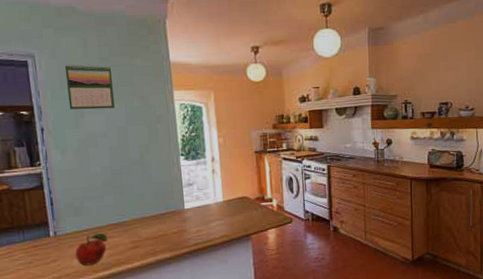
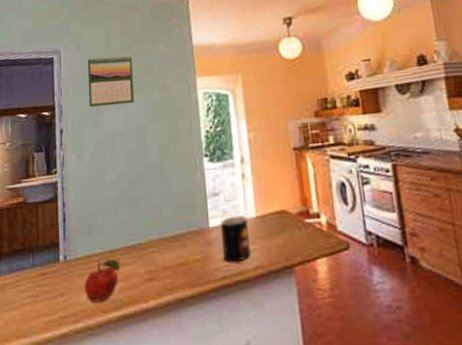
mug: none [194,200,219,234] -> present [221,215,252,263]

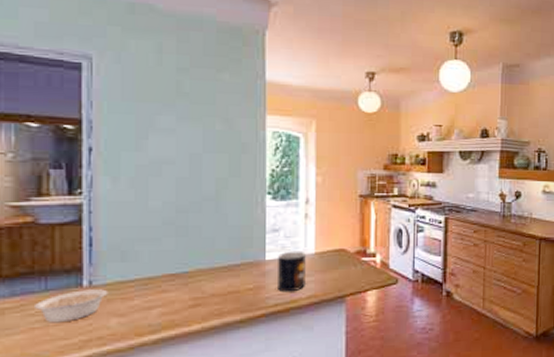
legume: none [26,264,82,299] -> present [35,289,112,323]
fruit: present [84,258,121,303] -> none [114,285,162,327]
calendar: present [87,55,134,107] -> none [130,73,189,130]

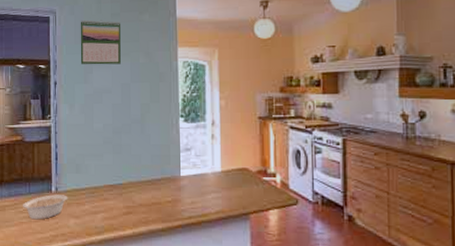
calendar: none [130,73,189,130] -> present [80,20,121,65]
mug: present [278,250,307,293] -> none [191,168,215,207]

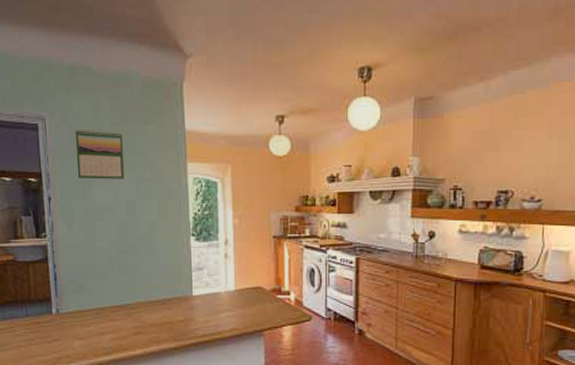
legume: present [23,194,70,220] -> none [20,316,74,343]

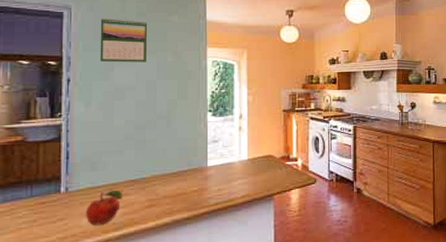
fruit: none [76,314,111,348] -> present [85,189,124,225]

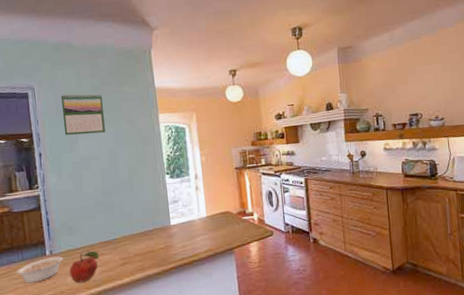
legume: none [22,194,84,224] -> present [16,256,66,284]

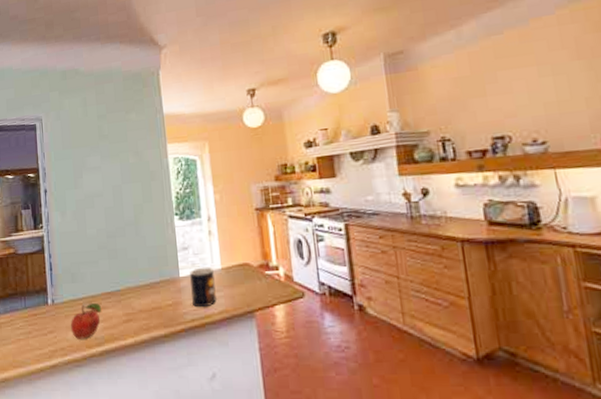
legume: present [16,256,66,284] -> none [19,306,68,336]
calendar: present [60,93,105,136] -> none [67,123,110,170]
mug: none [179,215,203,249] -> present [190,266,218,308]

